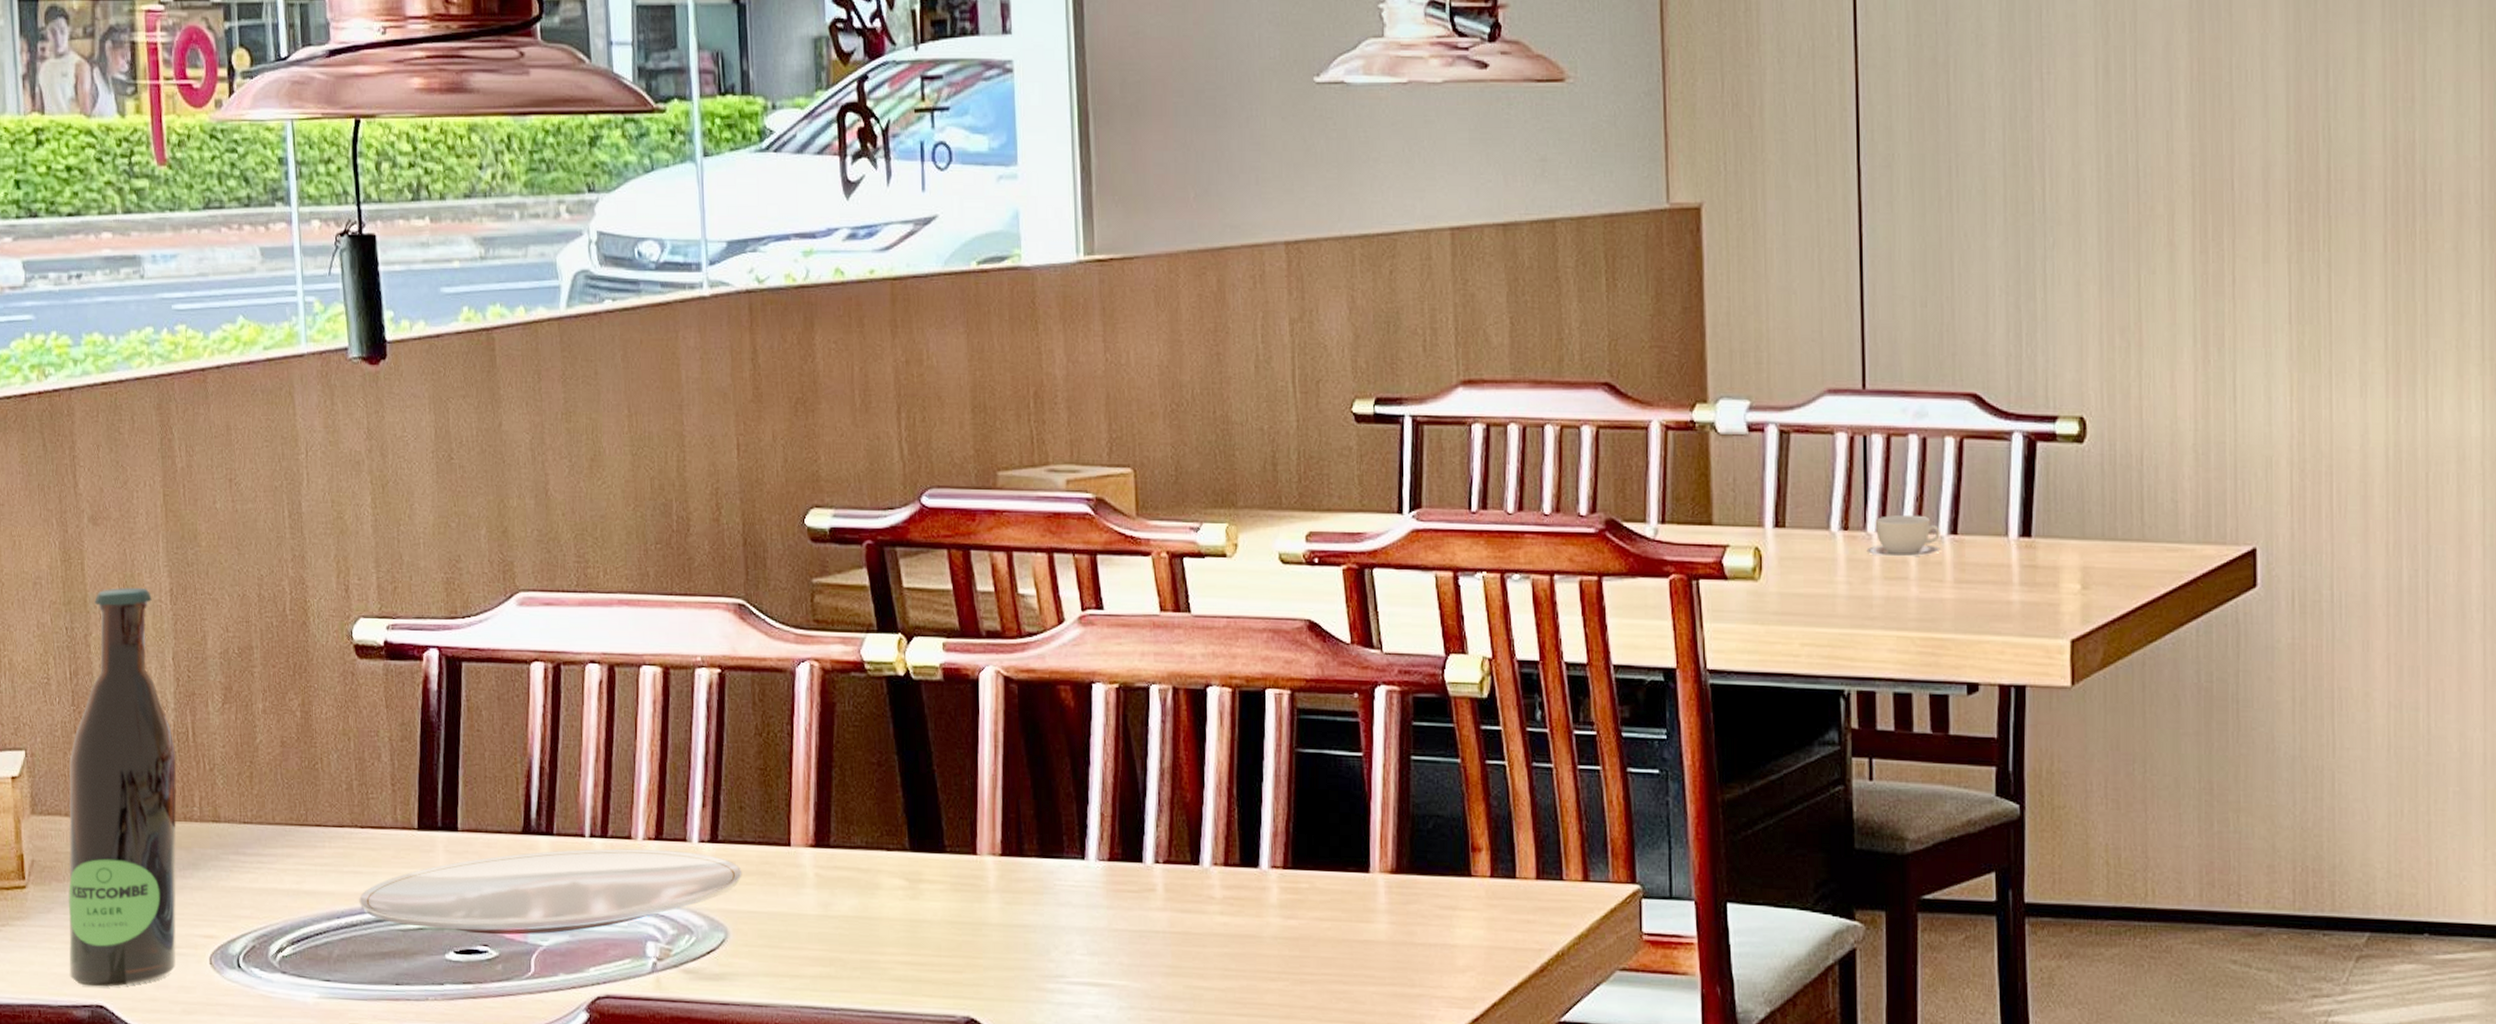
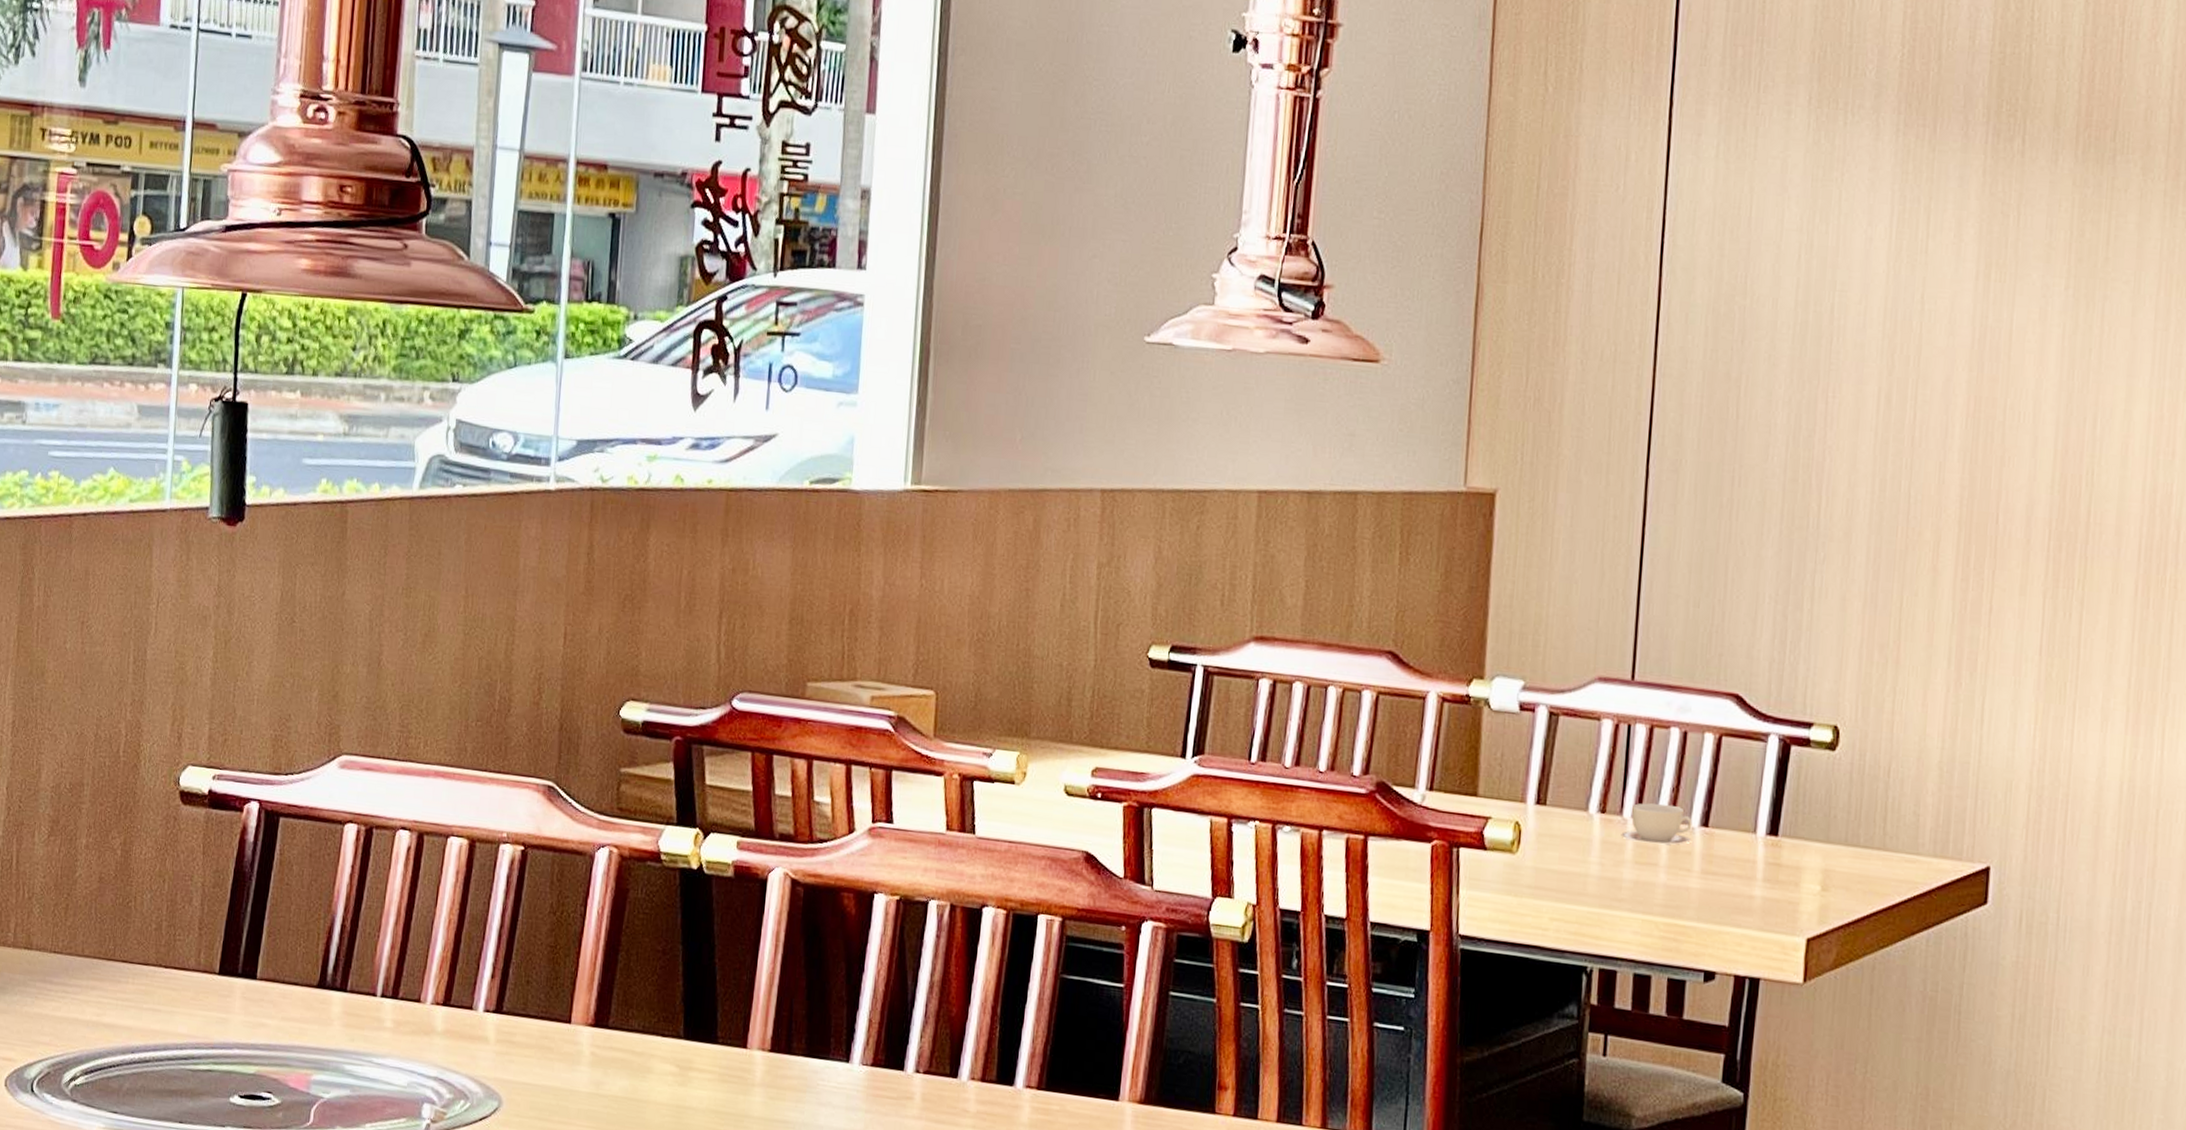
plate: present [359,848,742,935] -> none [154,1006,522,1087]

